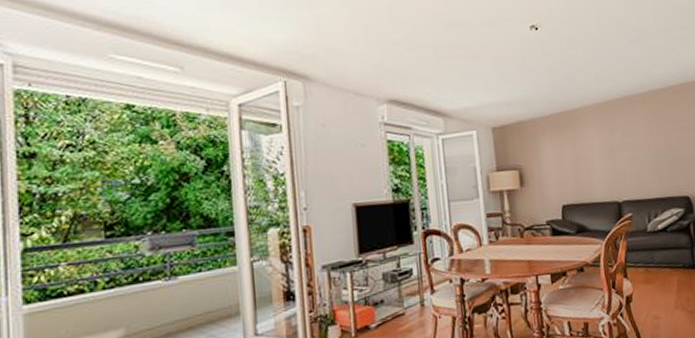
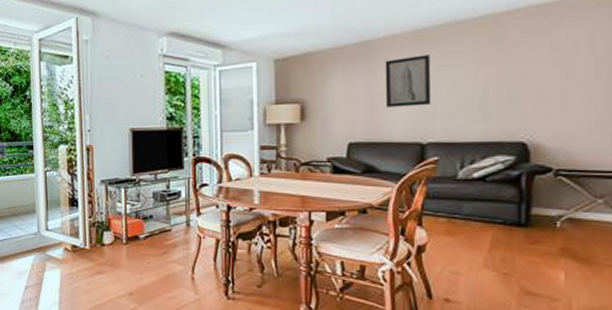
wall art: none [583,124,621,171] -> present [385,55,432,107]

